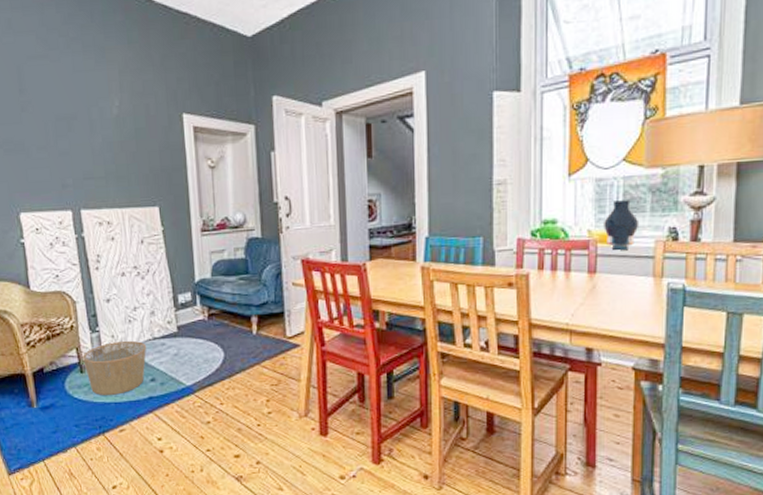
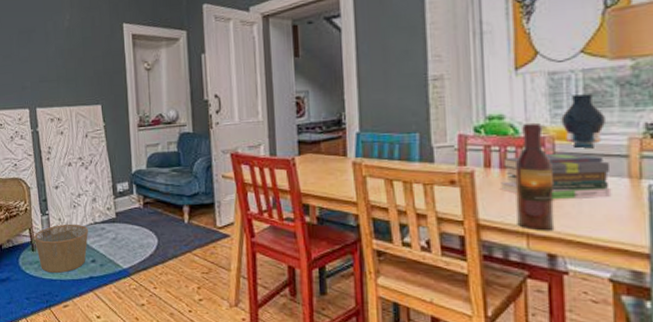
books: none [551,254,640,299] -> present [501,152,612,200]
wine bottle: none [563,226,594,327] -> present [514,122,555,230]

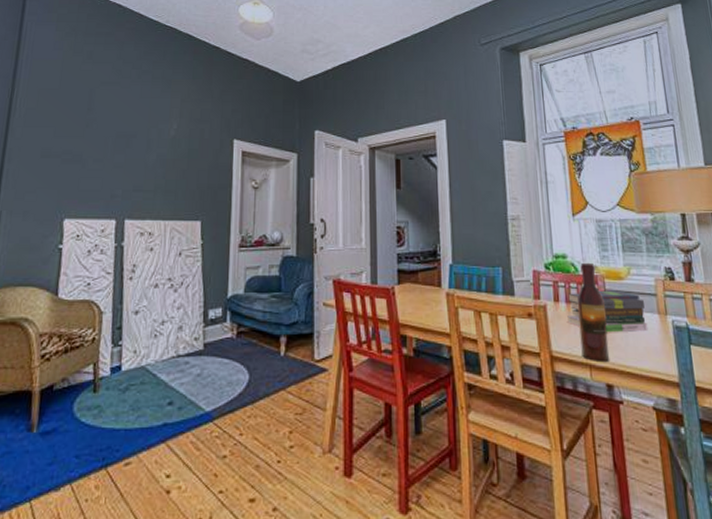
basket: present [34,224,89,273] -> none [98,357,170,420]
vase: present [561,94,607,148] -> none [608,240,639,286]

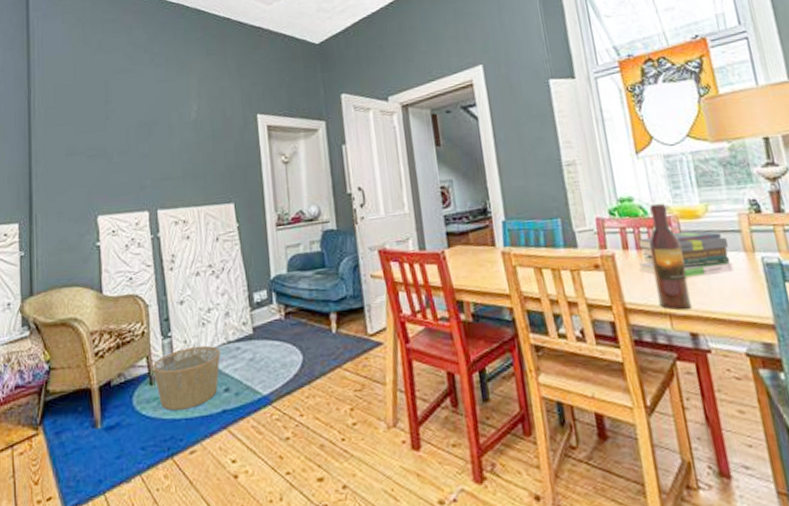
basket: none [98,357,170,420] -> present [153,345,221,411]

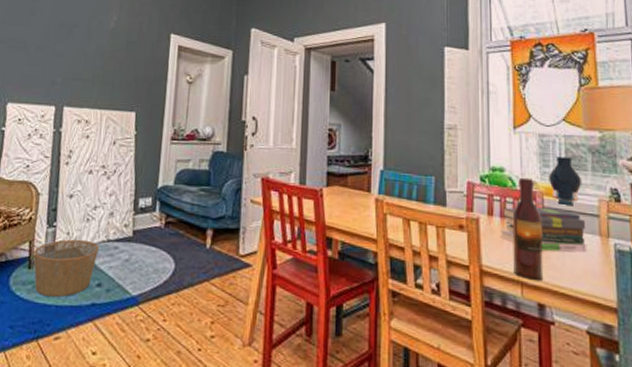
vase: none [680,174,718,225] -> present [548,157,583,205]

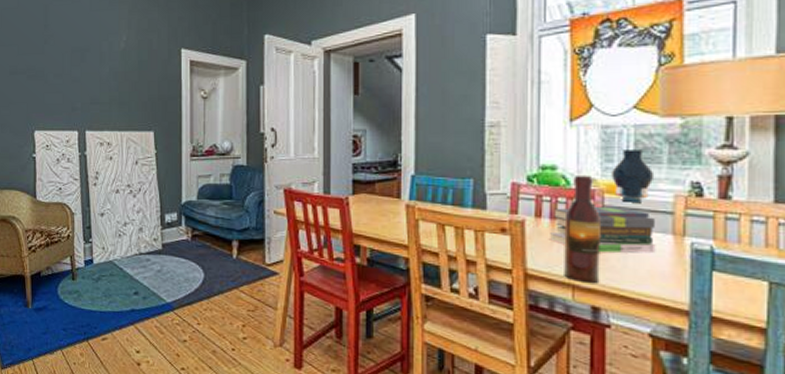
basket: present [33,239,100,297] -> none [75,253,133,304]

